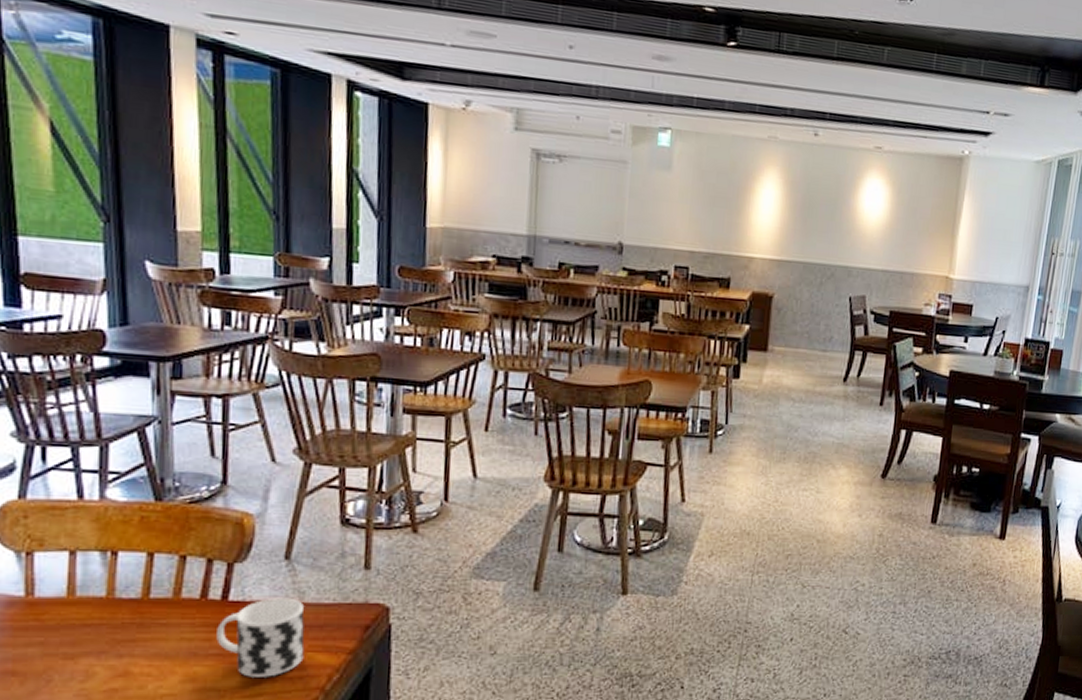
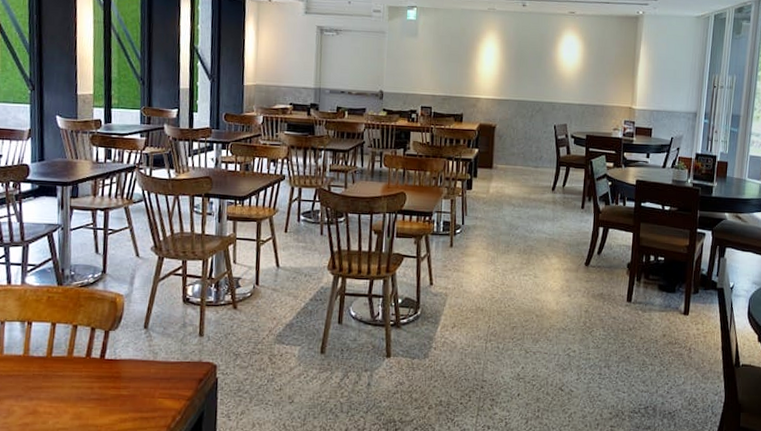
cup: present [216,597,305,677] -> none [96,357,157,417]

